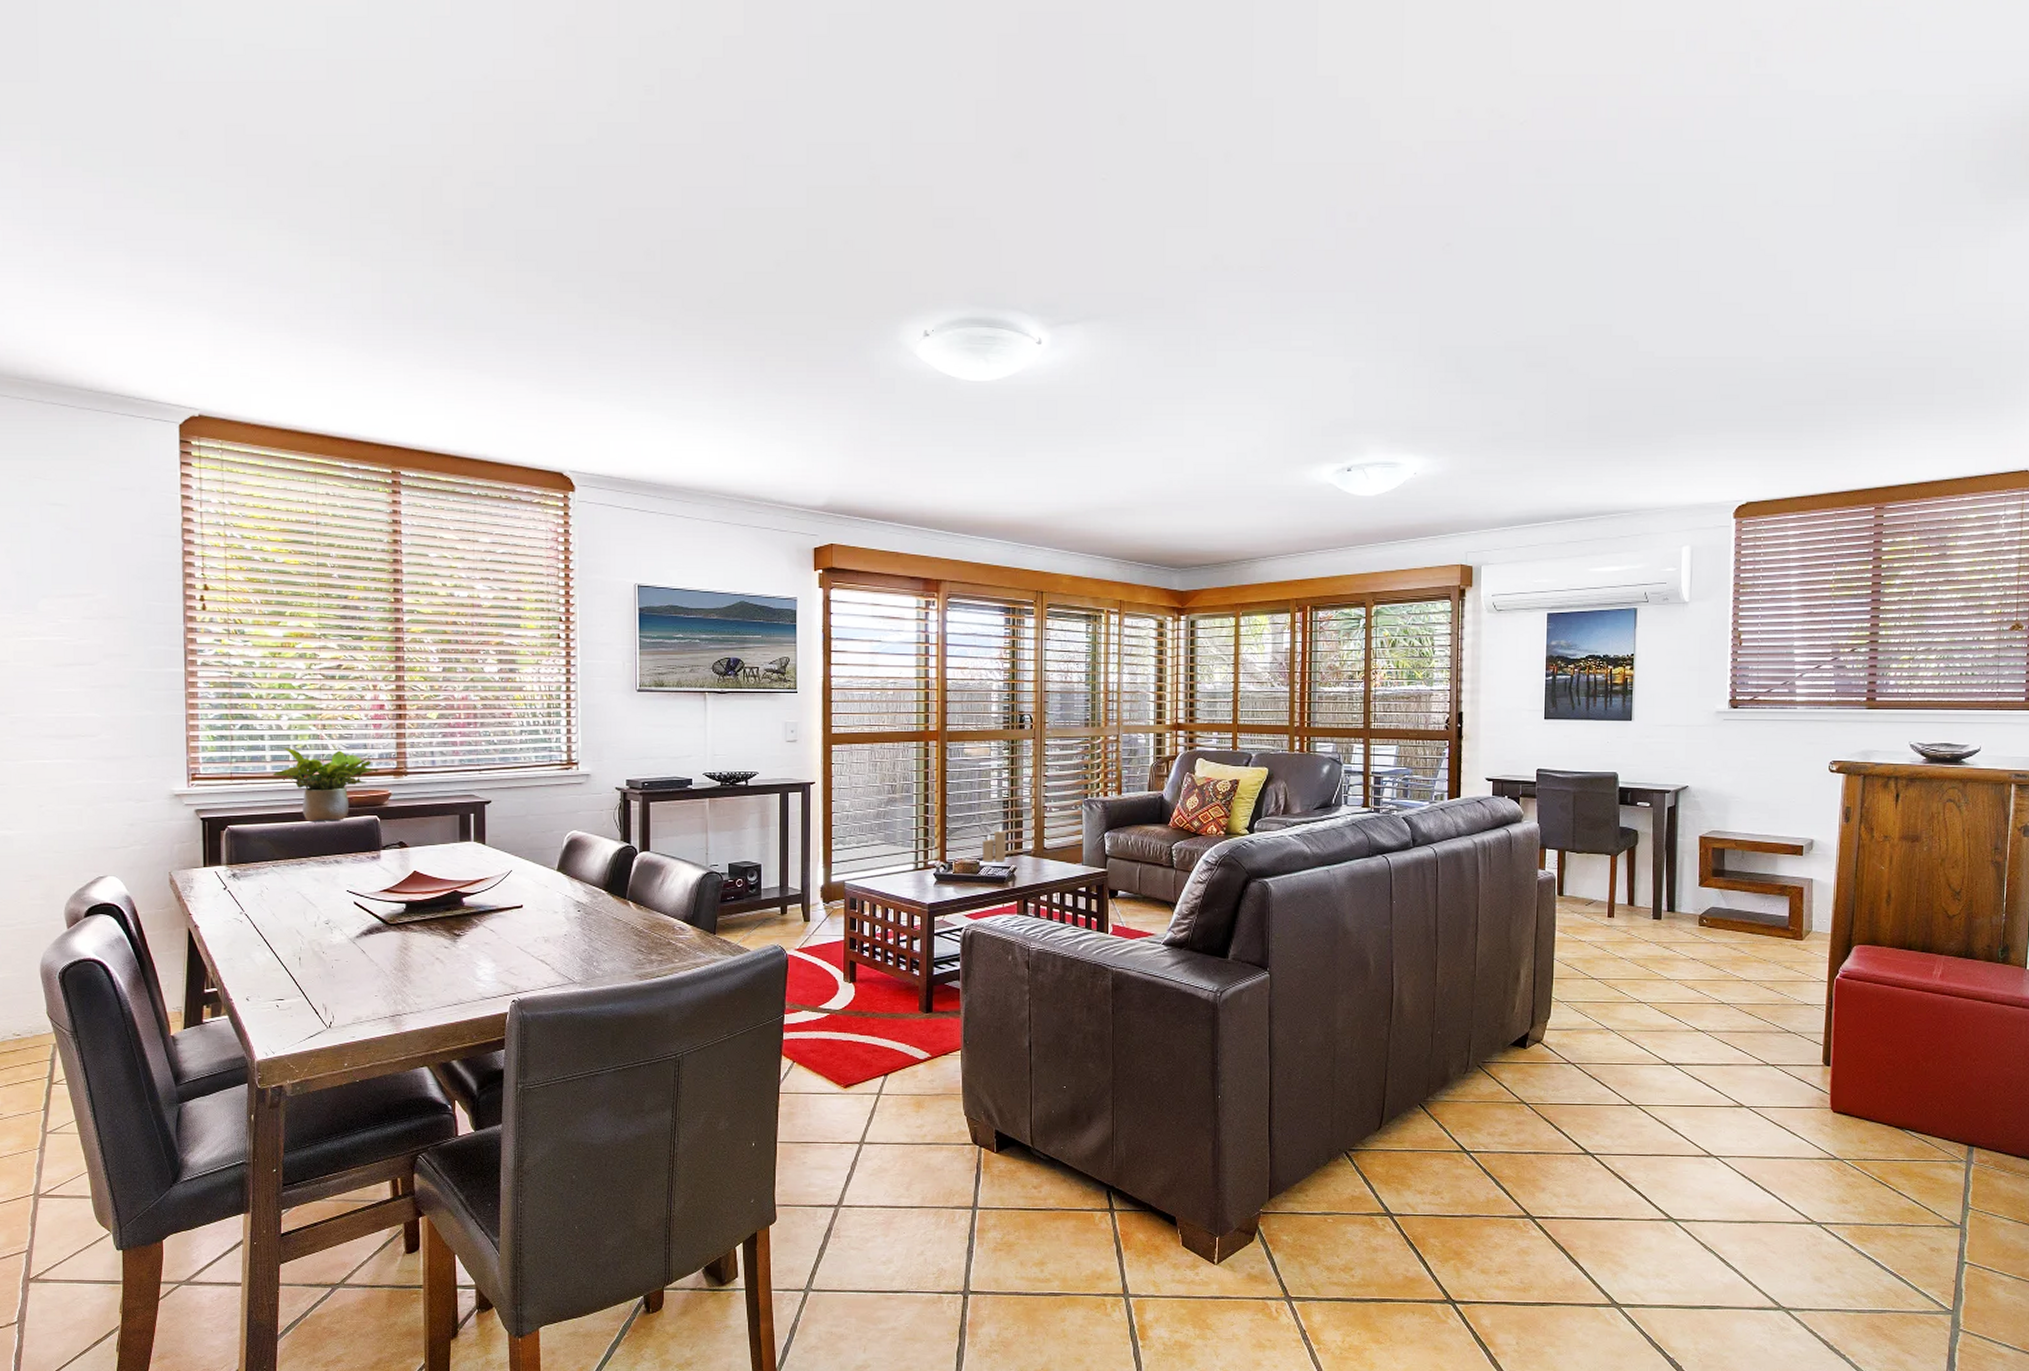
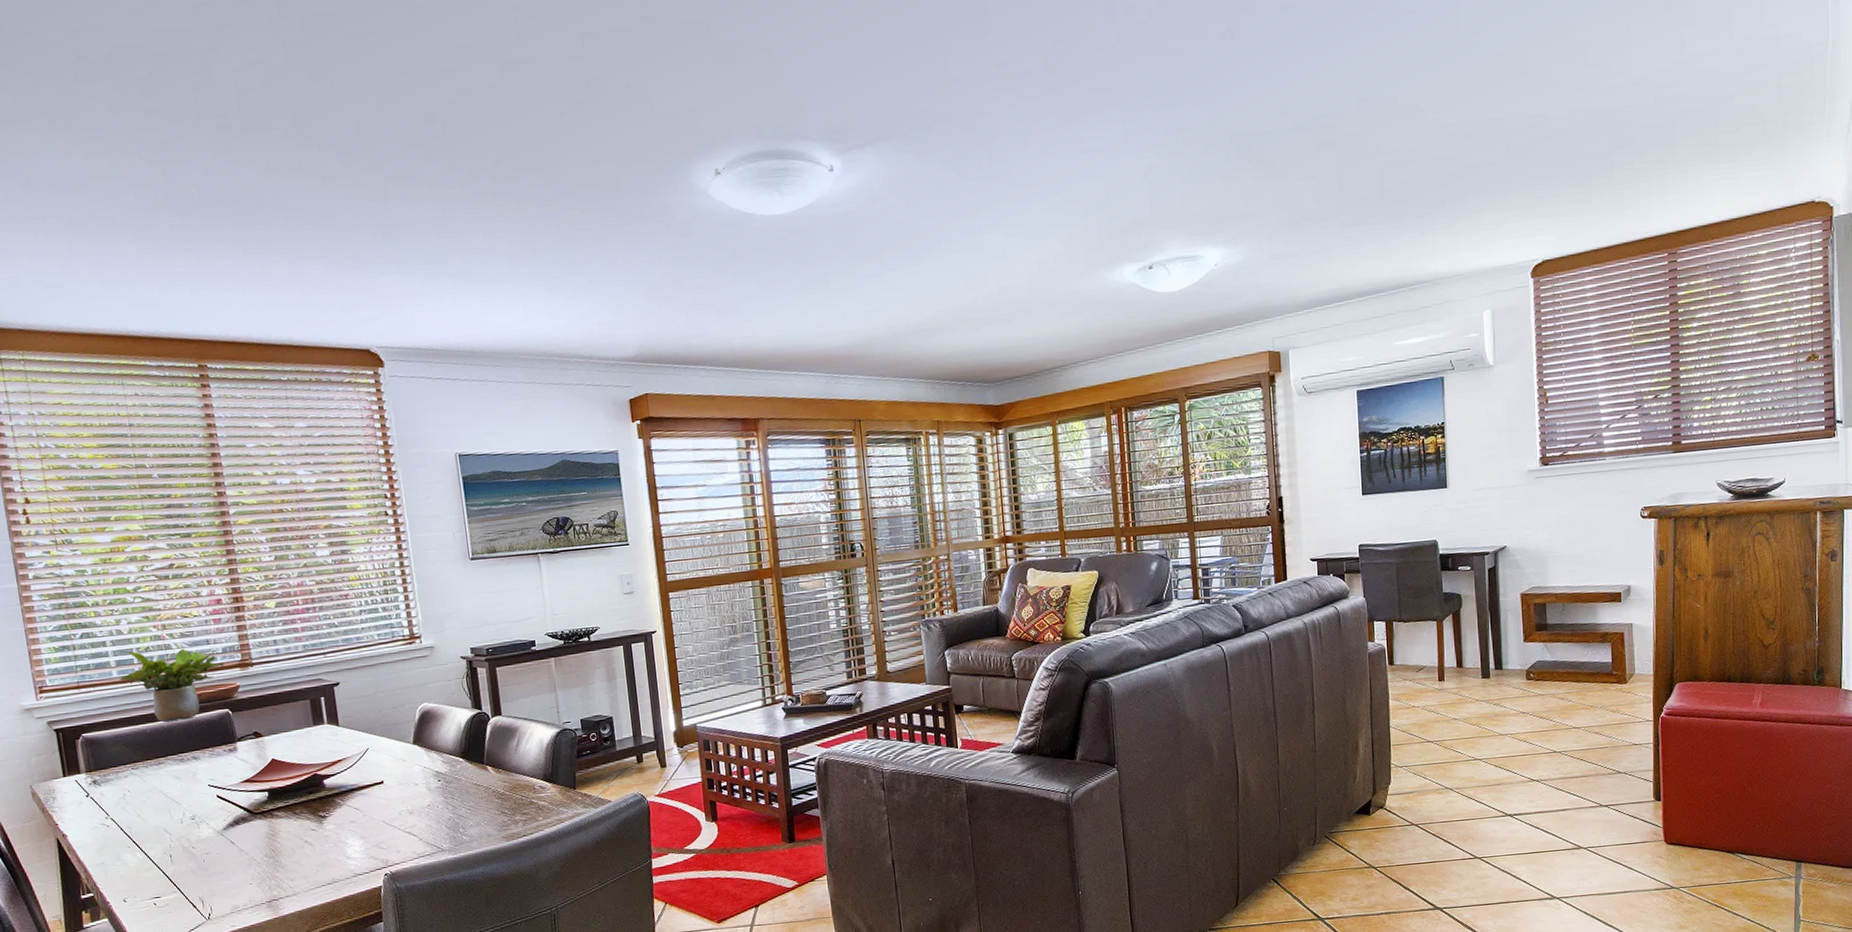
candle: present [982,826,1006,862] -> none [827,655,851,692]

